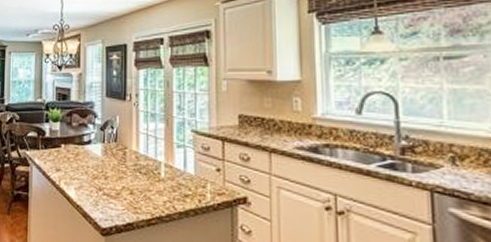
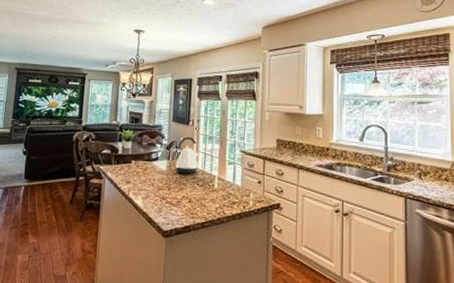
kettle: none [112,114,140,160] -> present [175,136,199,174]

